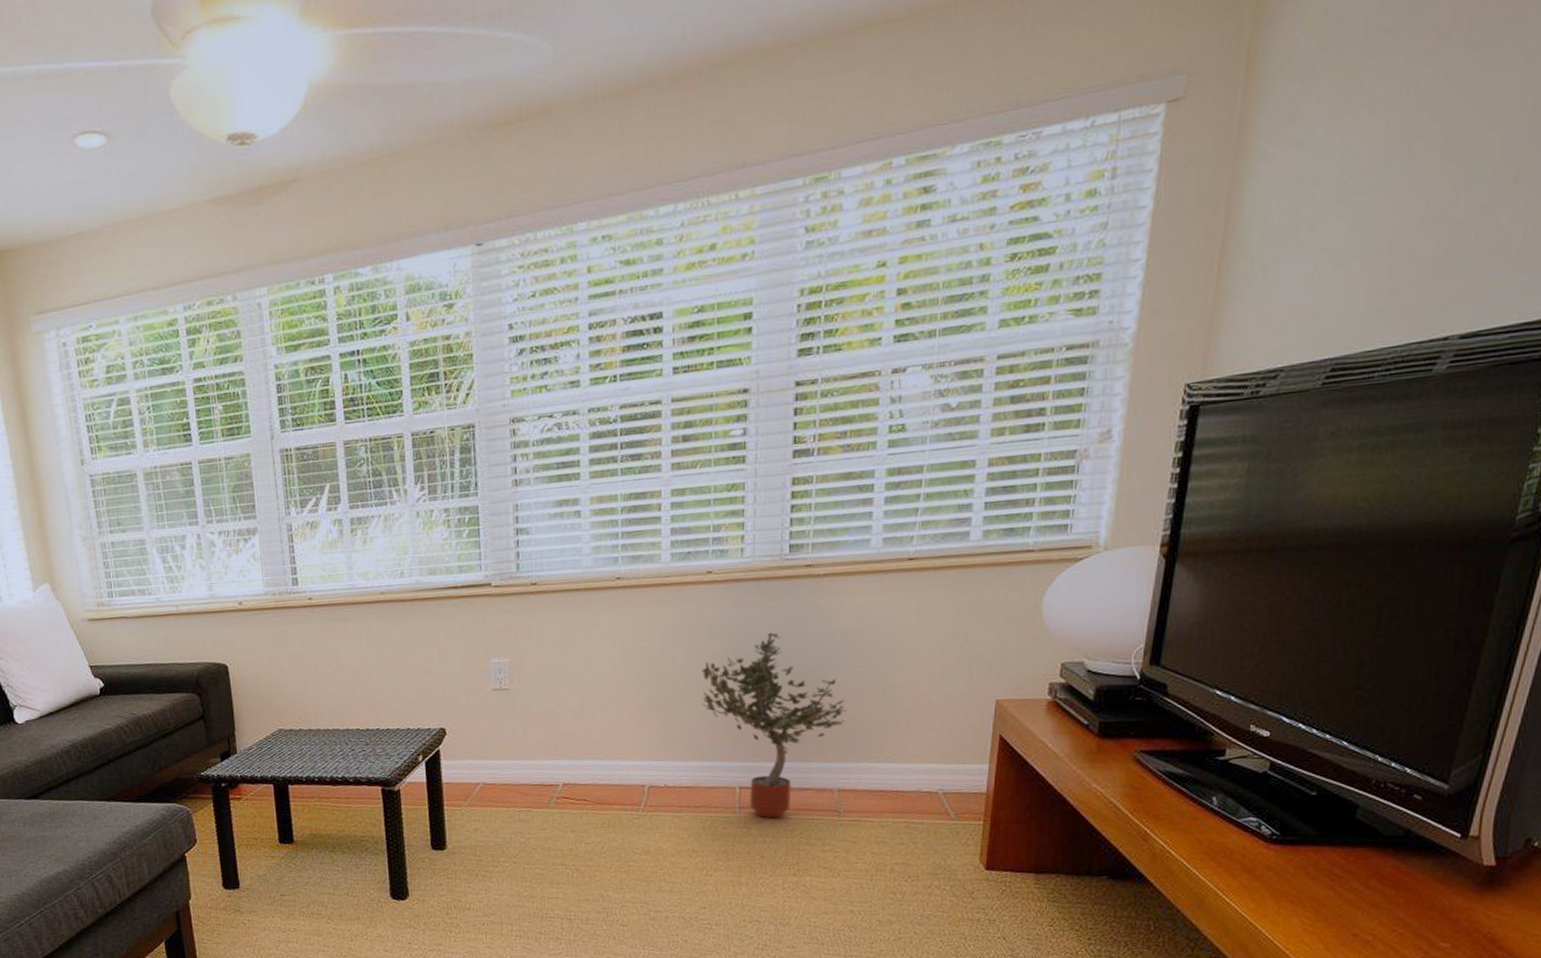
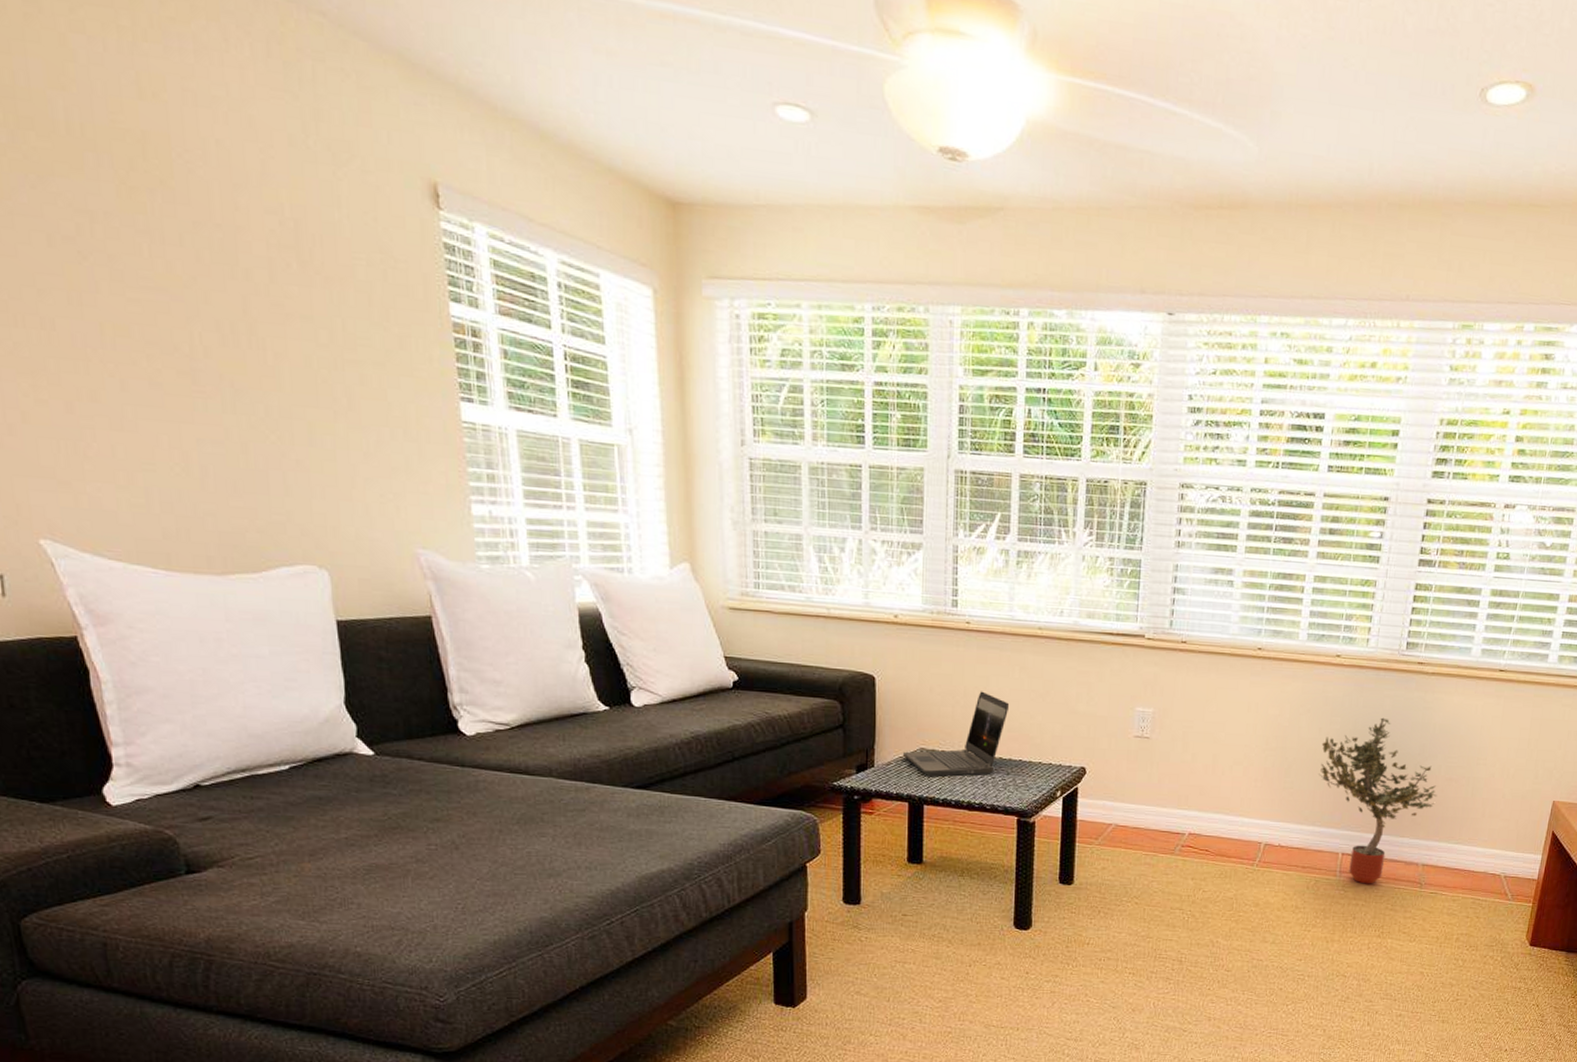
laptop computer: none [262,665,361,757] -> present [902,691,1010,778]

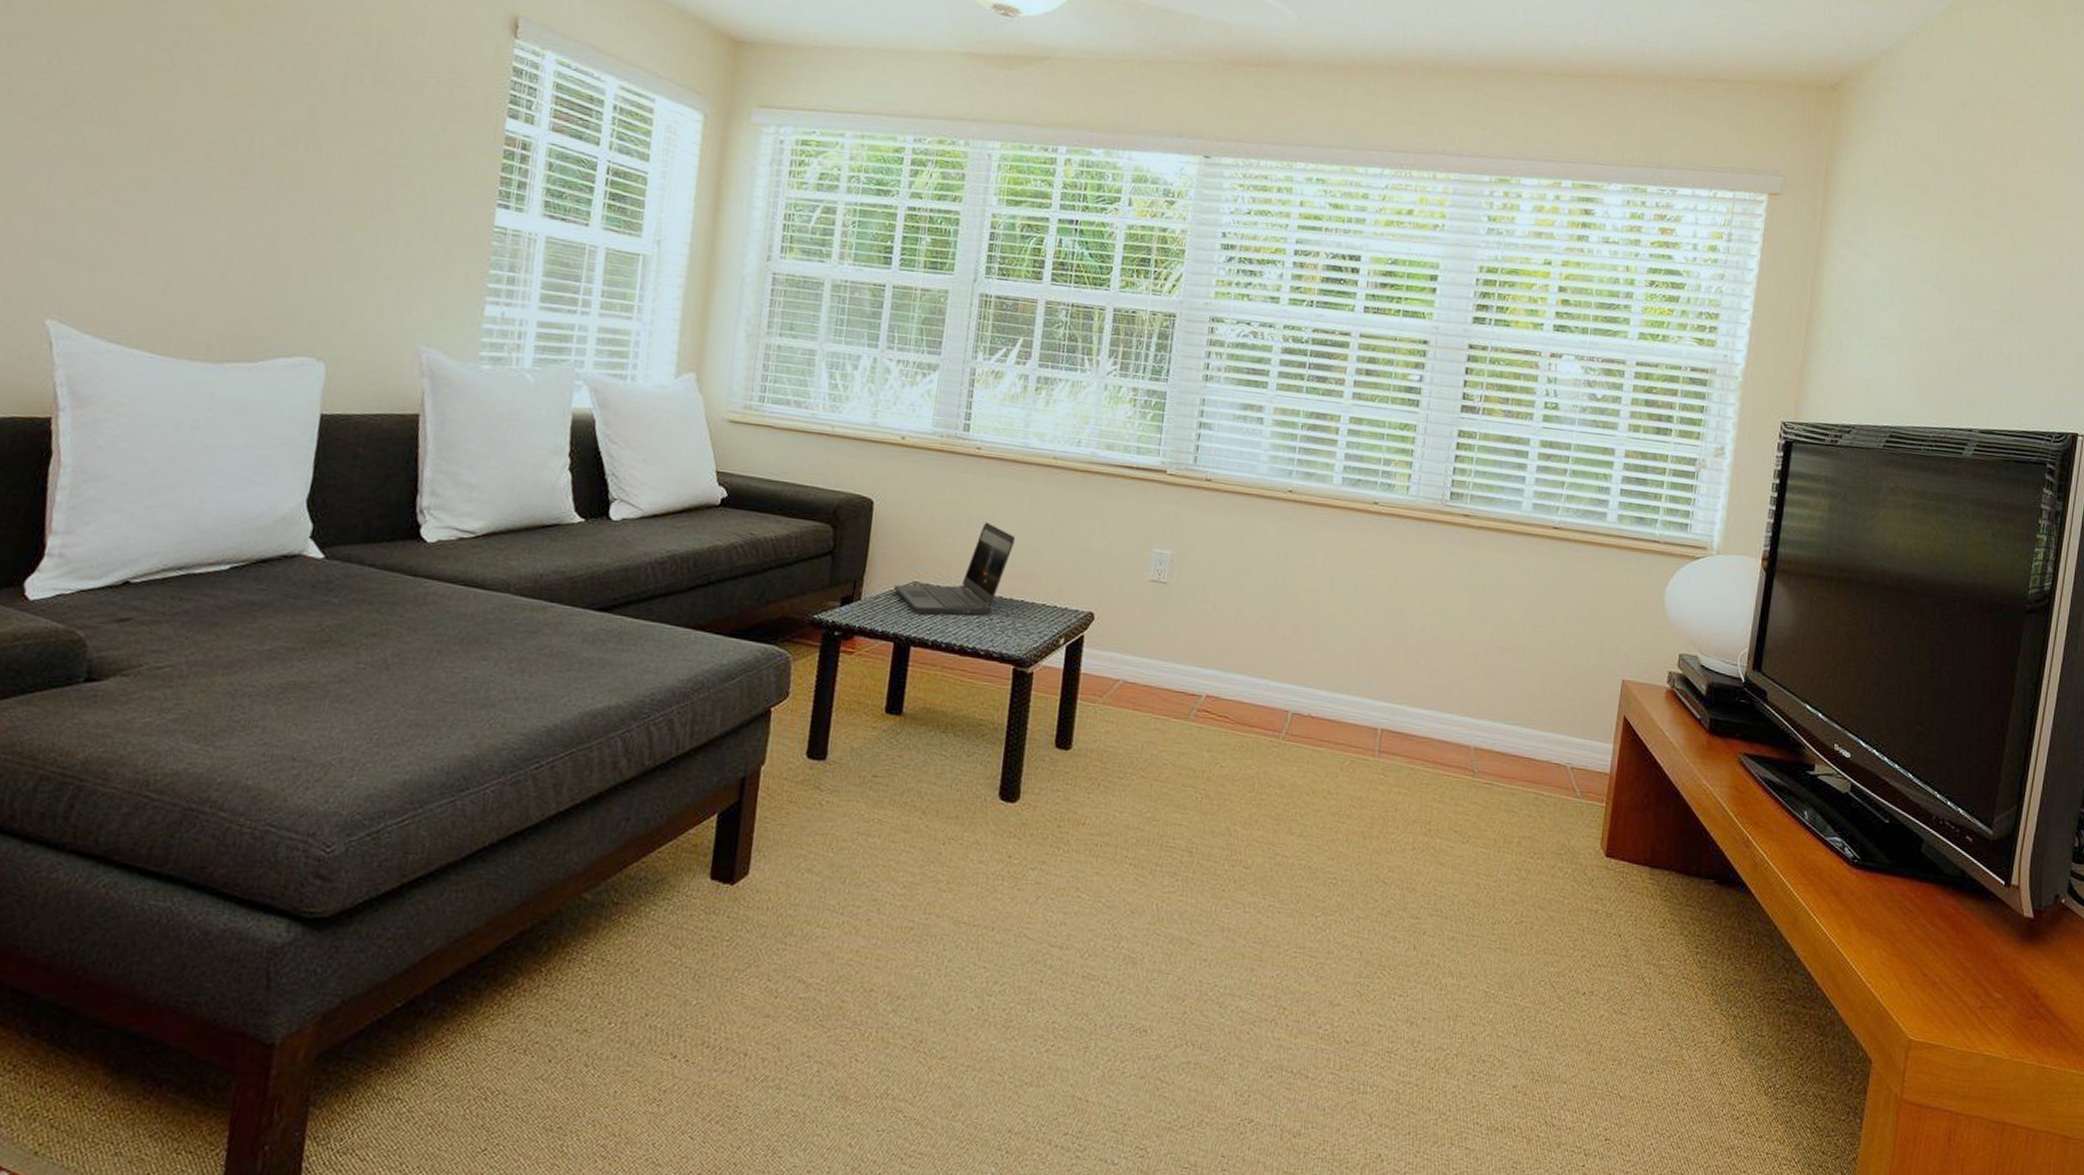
potted tree: present [1319,717,1437,884] -> none [1354,573,1489,769]

